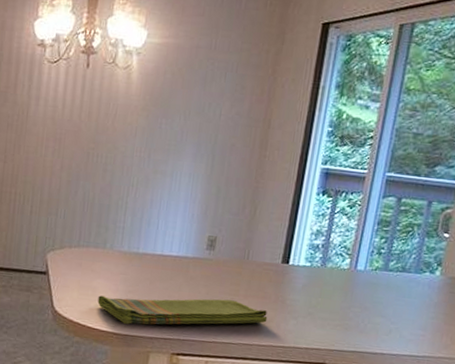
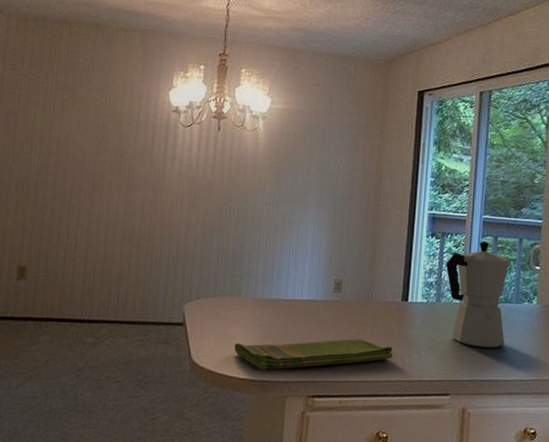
moka pot: none [336,202,414,320] -> present [445,241,510,348]

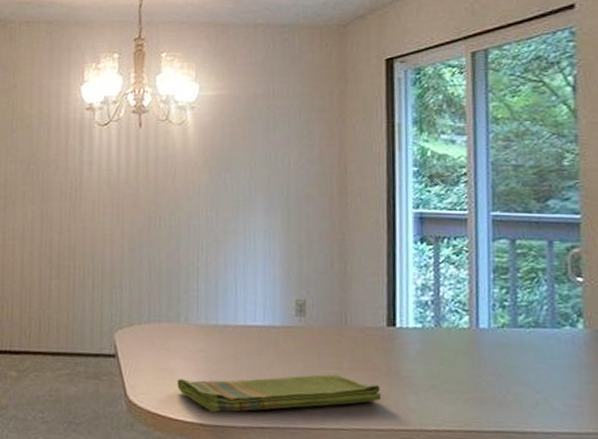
moka pot: present [445,241,510,348] -> none [443,246,540,388]

